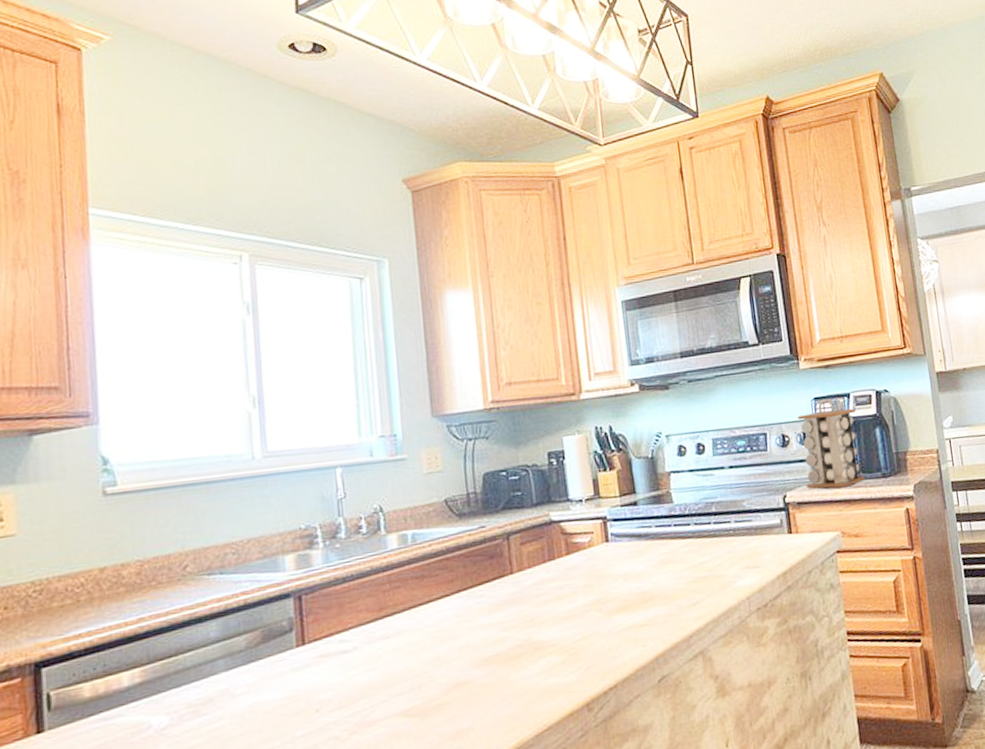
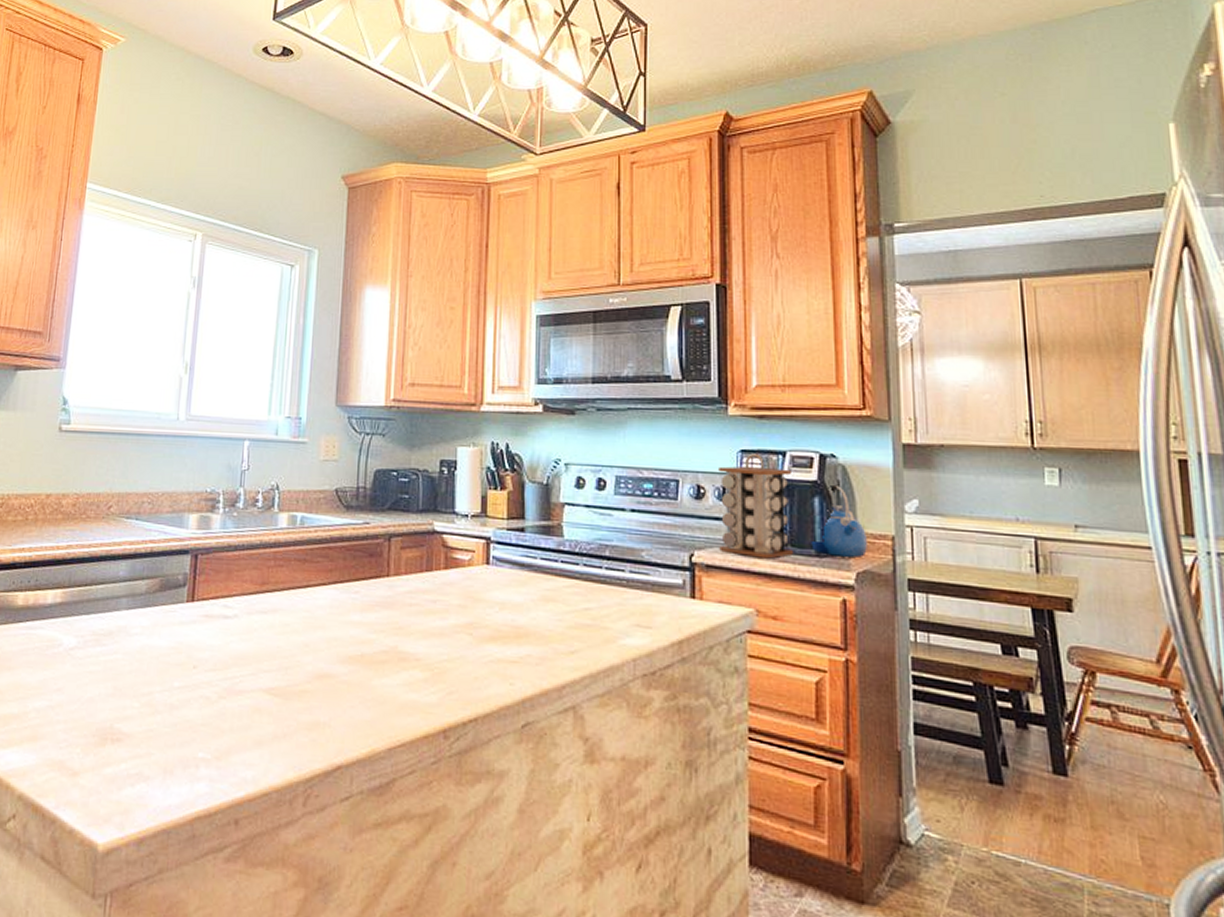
kettle: none [877,414,920,475] -> present [811,484,869,558]

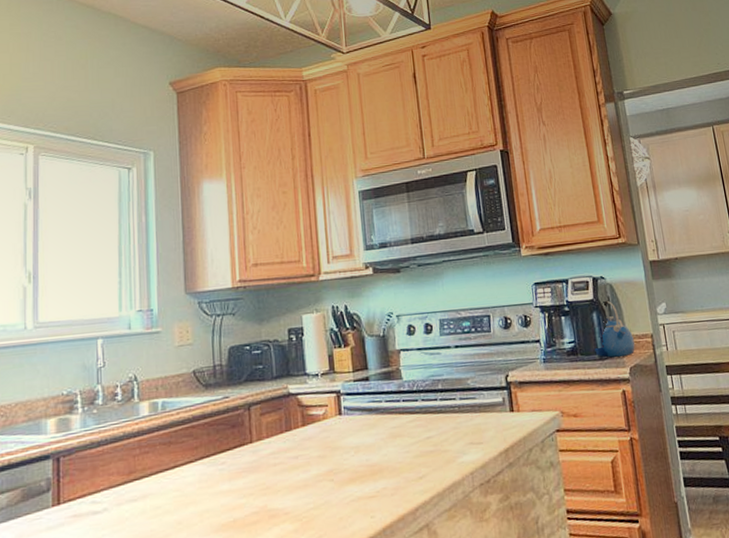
spice rack: present [719,453,794,559] -> none [519,284,584,370]

